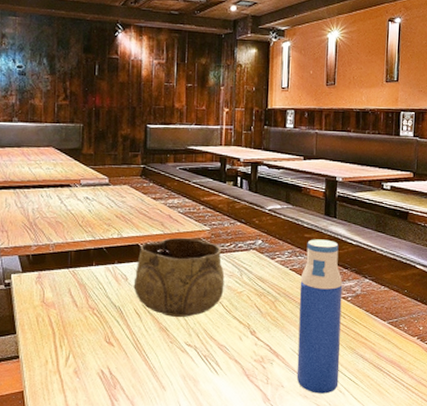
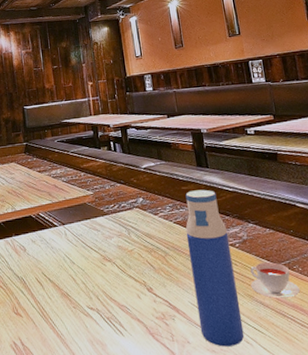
decorative bowl: present [133,237,225,318] -> none [31,204,116,283]
teacup: none [354,317,401,354] -> present [250,261,300,299]

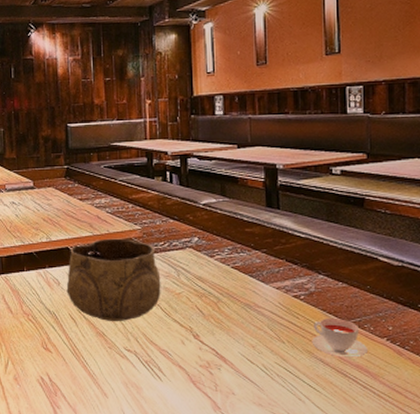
decorative bowl: none [31,204,116,283] -> present [66,238,161,322]
water bottle: present [185,189,244,347] -> none [244,233,297,402]

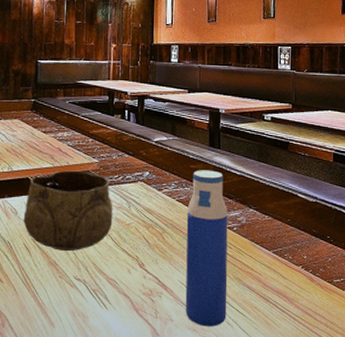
water bottle: none [244,233,297,402] -> present [185,170,228,327]
teacup: present [311,317,367,358] -> none [241,247,286,284]

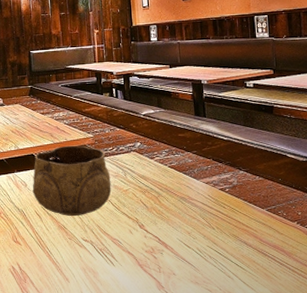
water bottle: present [185,170,228,327] -> none [179,137,226,280]

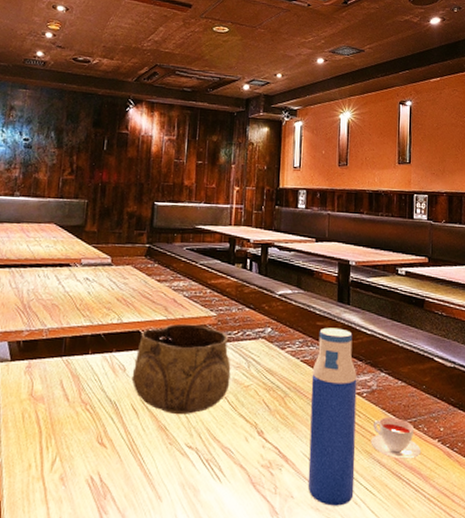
water bottle: none [179,137,226,280] -> present [307,327,357,506]
teacup: none [236,206,282,240] -> present [370,416,421,459]

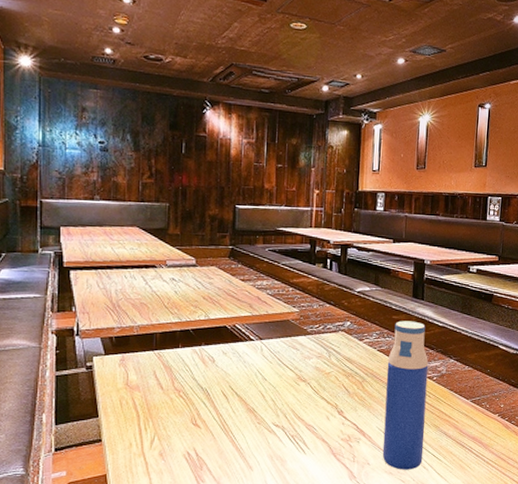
decorative bowl: present [131,323,231,415] -> none [221,319,313,399]
teacup: present [370,416,421,459] -> none [438,396,483,431]

